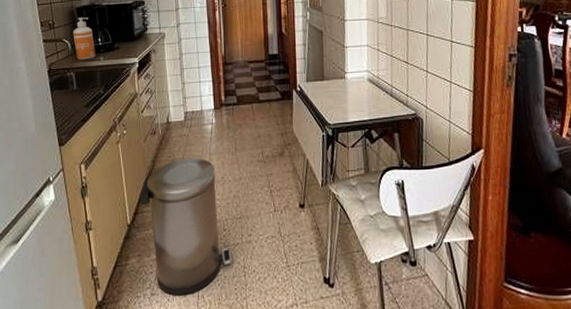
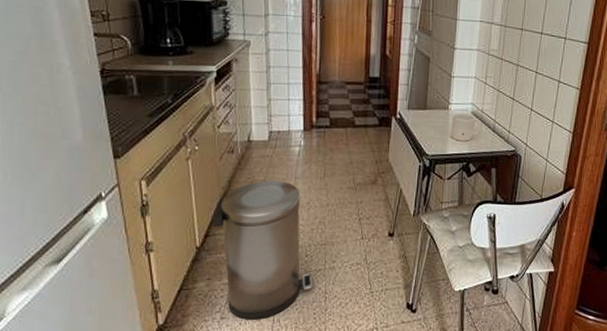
soap dispenser: present [73,17,96,60] -> none [134,11,163,62]
mug: none [349,81,379,108] -> present [451,113,482,141]

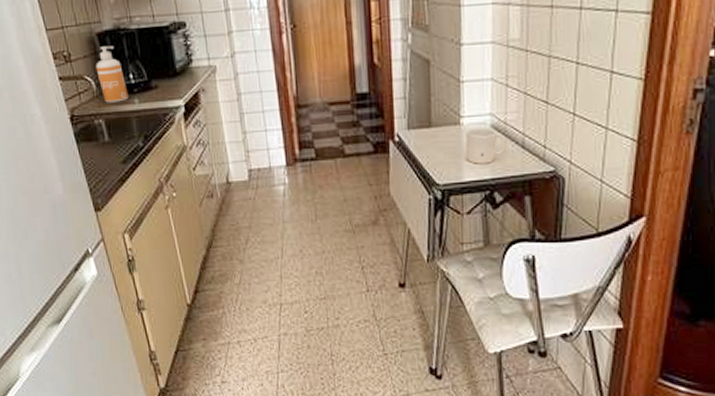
soap dispenser: none [134,11,163,62] -> present [95,46,129,103]
pedal bin: present [213,180,313,320] -> none [200,226,317,385]

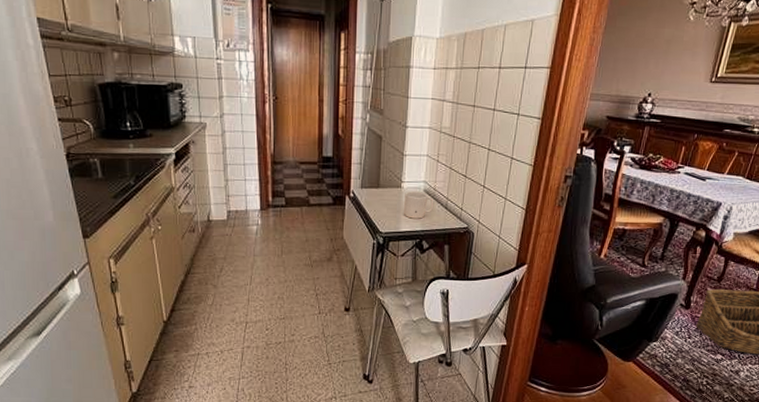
soap dispenser: present [95,46,129,103] -> none [95,96,124,145]

